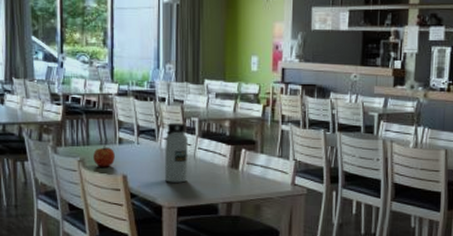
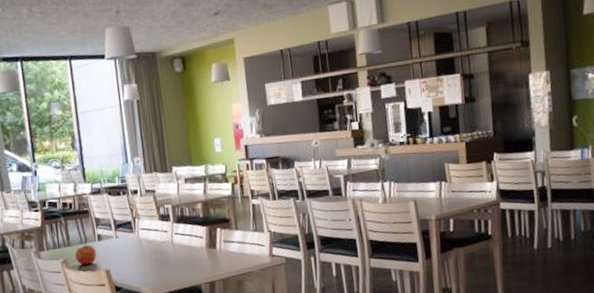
water bottle: present [164,122,188,183] -> none [141,211,169,271]

